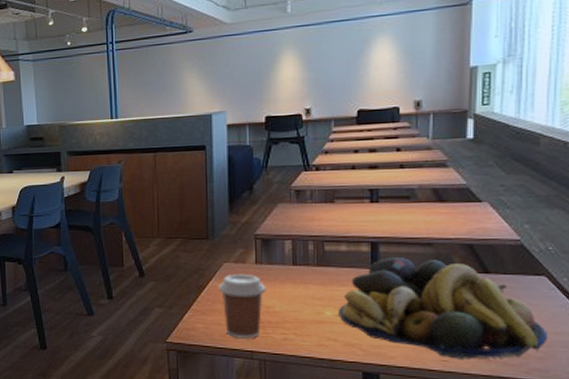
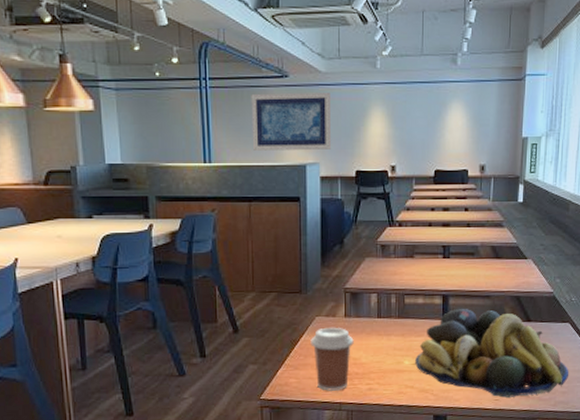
wall art: none [155,41,239,104] -> present [251,91,332,151]

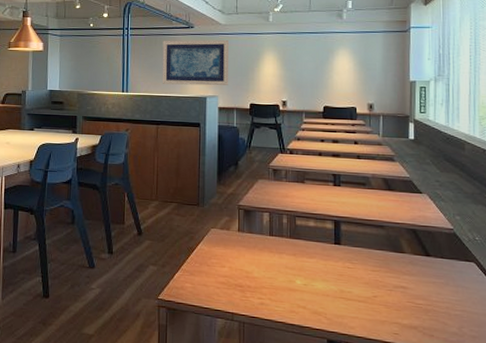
coffee cup: present [310,327,354,391] -> none [206,239,247,301]
fruit bowl: present [415,309,569,398] -> none [307,235,479,335]

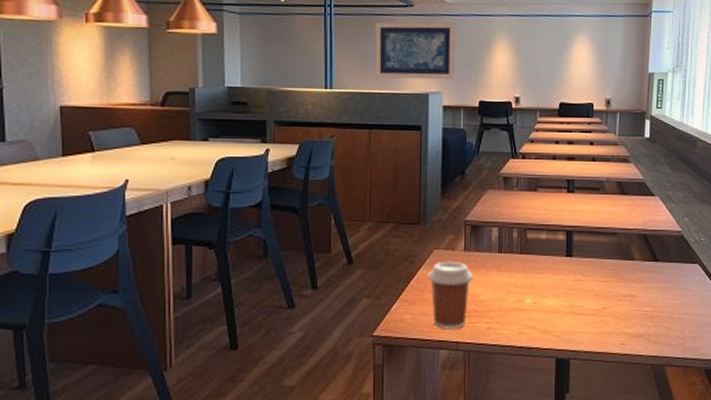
coffee cup: none [206,239,247,301] -> present [428,261,473,329]

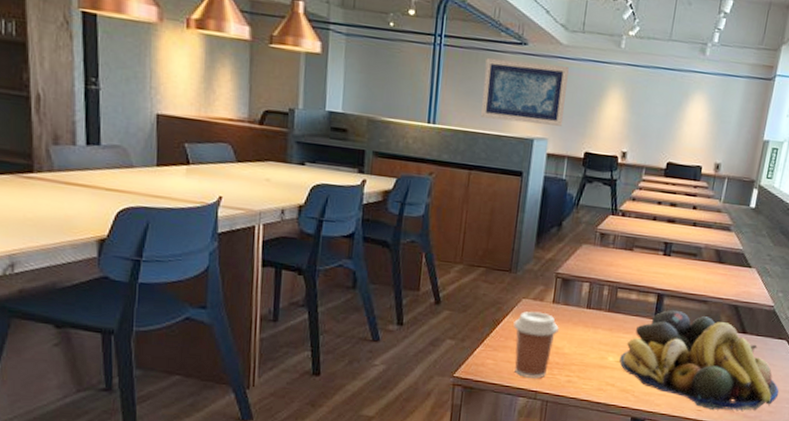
fruit bowl: none [537,246,699,342] -> present [619,310,779,411]

